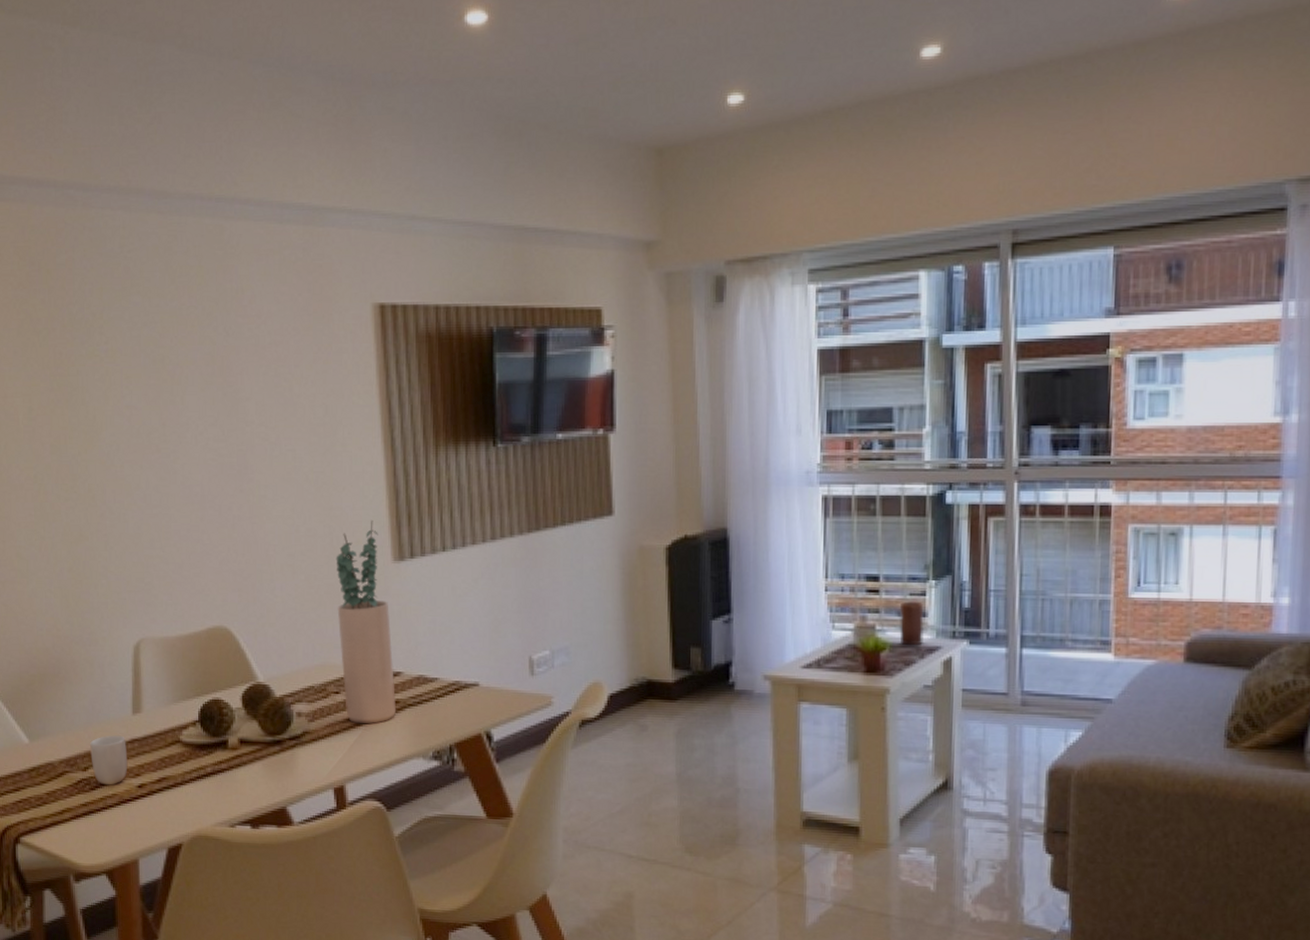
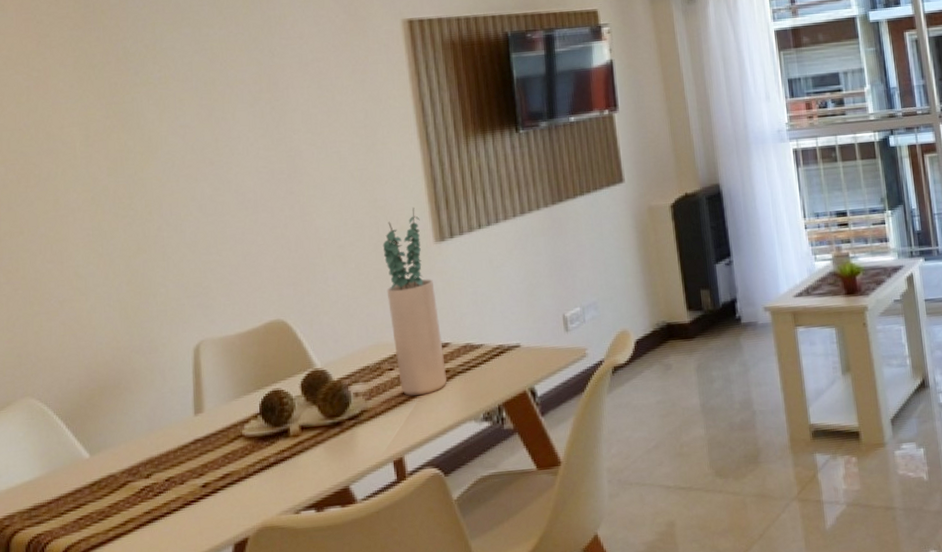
cup: present [90,735,128,785] -> none [152,437,191,490]
candle: present [899,601,924,645] -> none [866,229,889,267]

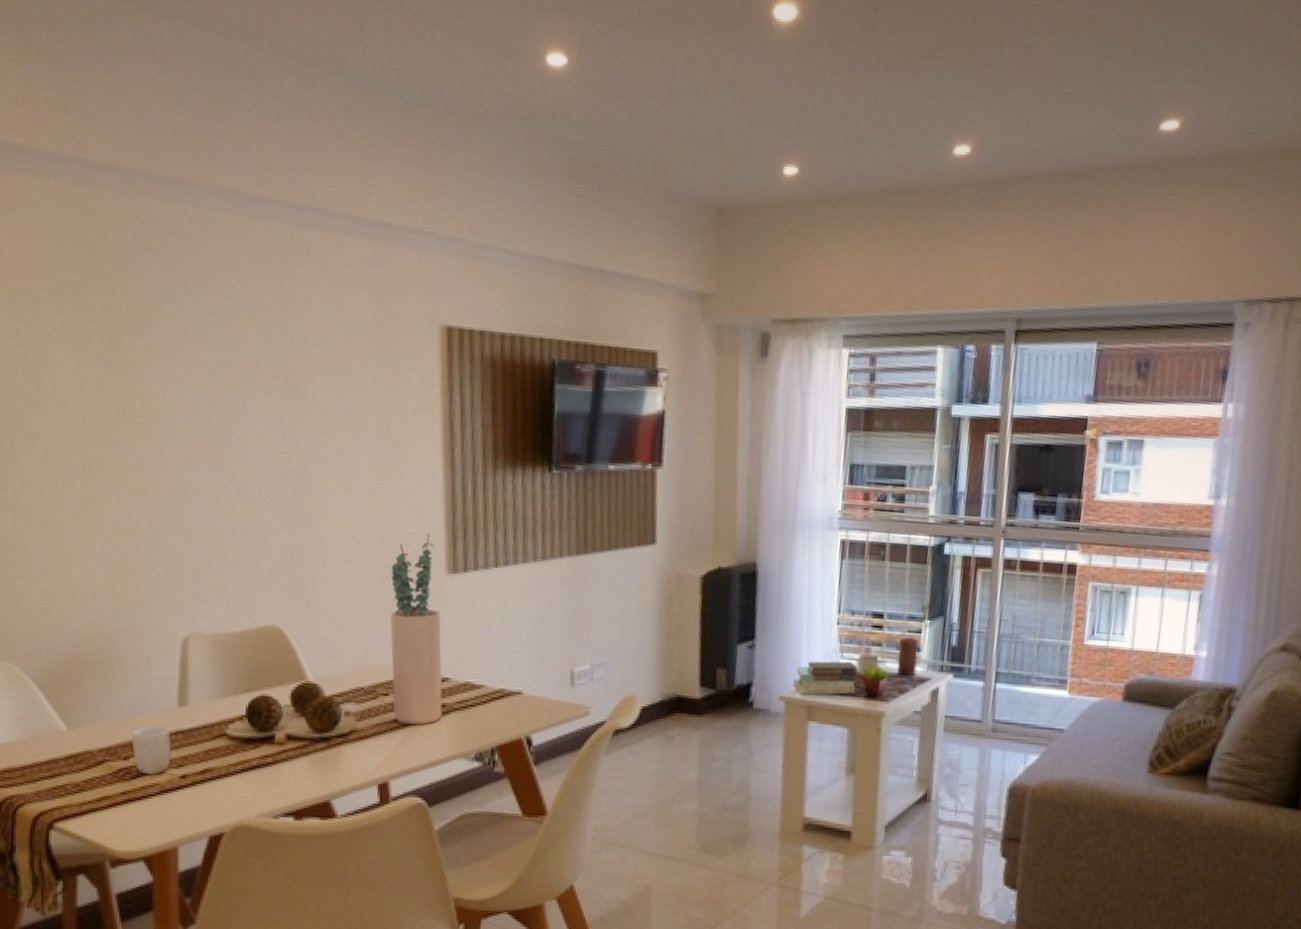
cup: none [152,437,191,490] -> present [132,726,171,775]
books: none [773,262,836,302] -> present [792,660,859,695]
candle: none [866,229,889,267] -> present [897,637,918,676]

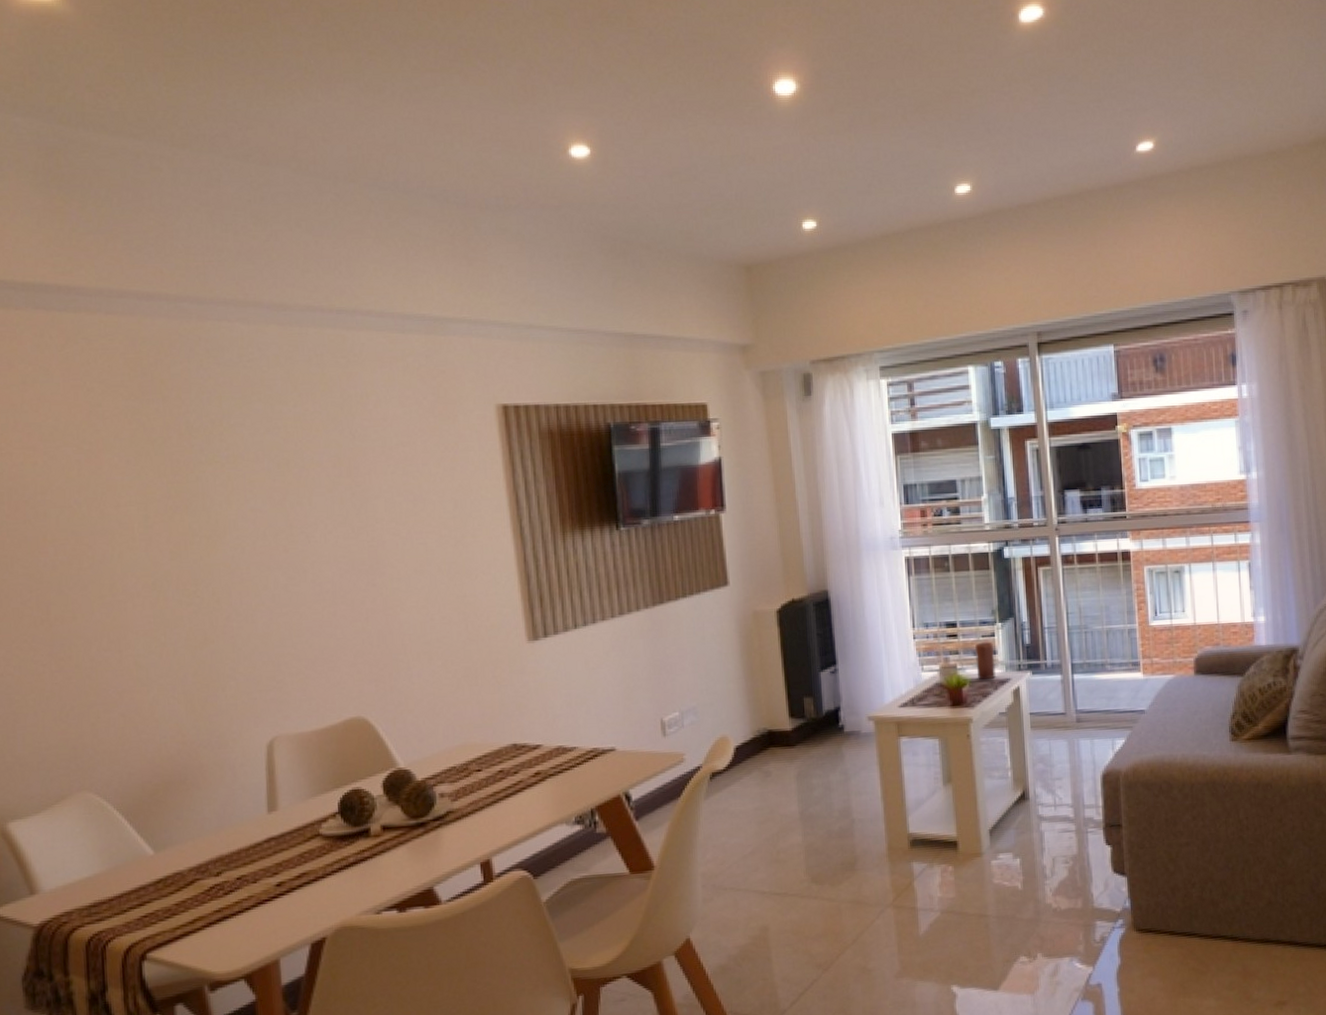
cup: present [132,726,171,775] -> none [222,835,265,888]
vase: present [390,532,443,725] -> none [471,604,538,798]
books: present [792,660,859,695] -> none [878,672,942,712]

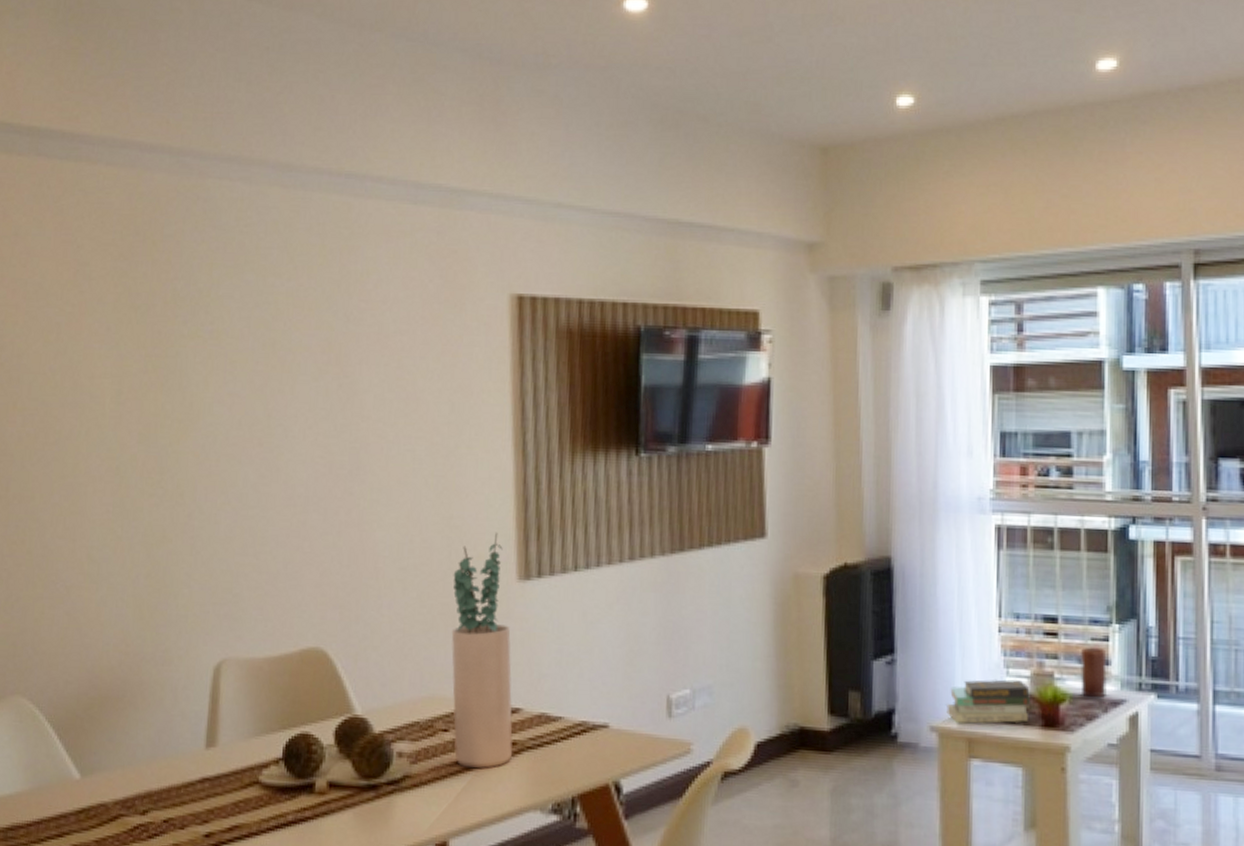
vase: none [471,604,538,798] -> present [451,532,513,769]
books: none [878,672,942,712] -> present [945,678,1031,724]

